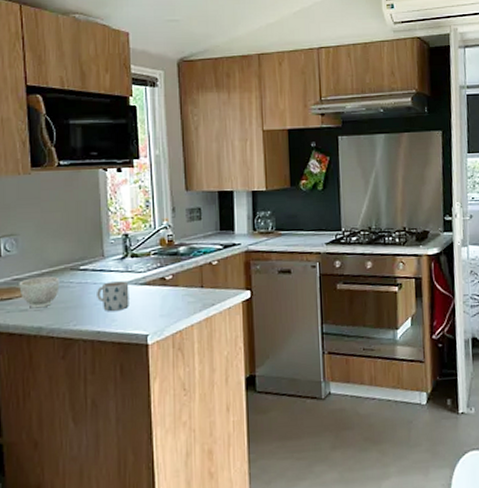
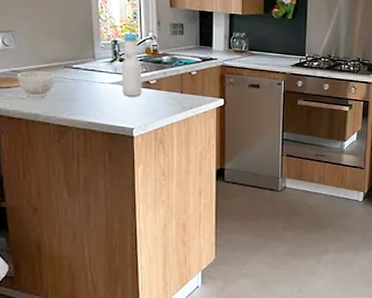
mug: present [97,281,129,311] -> none [88,81,117,106]
bottle: none [133,222,157,297] -> present [121,31,142,97]

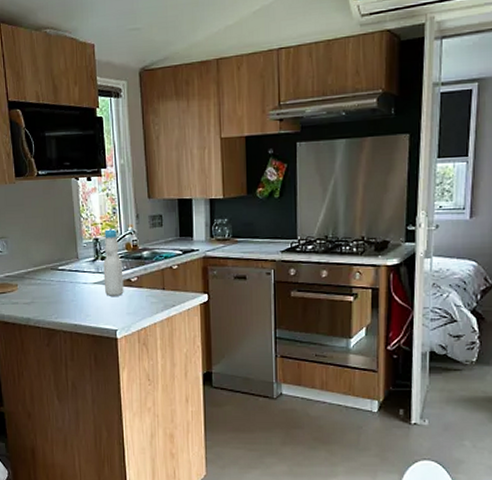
bowl: present [17,70,55,98] -> none [10,274,43,302]

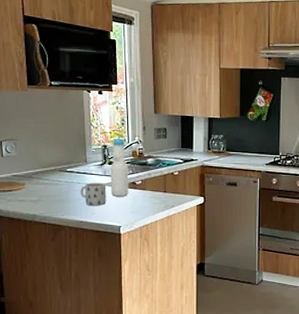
mug: none [73,281,101,307] -> present [80,183,107,206]

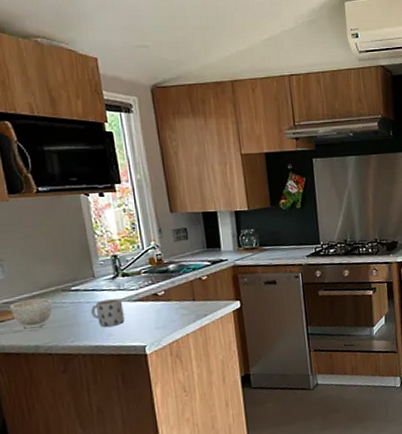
bowl: none [18,174,50,200] -> present [10,298,53,329]
bottle: present [110,137,129,197] -> none [124,243,151,313]

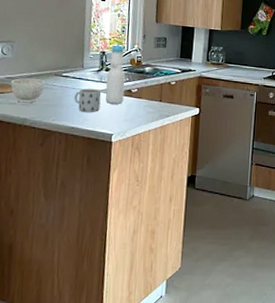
bottle: none [124,243,151,313] -> present [105,44,126,104]

